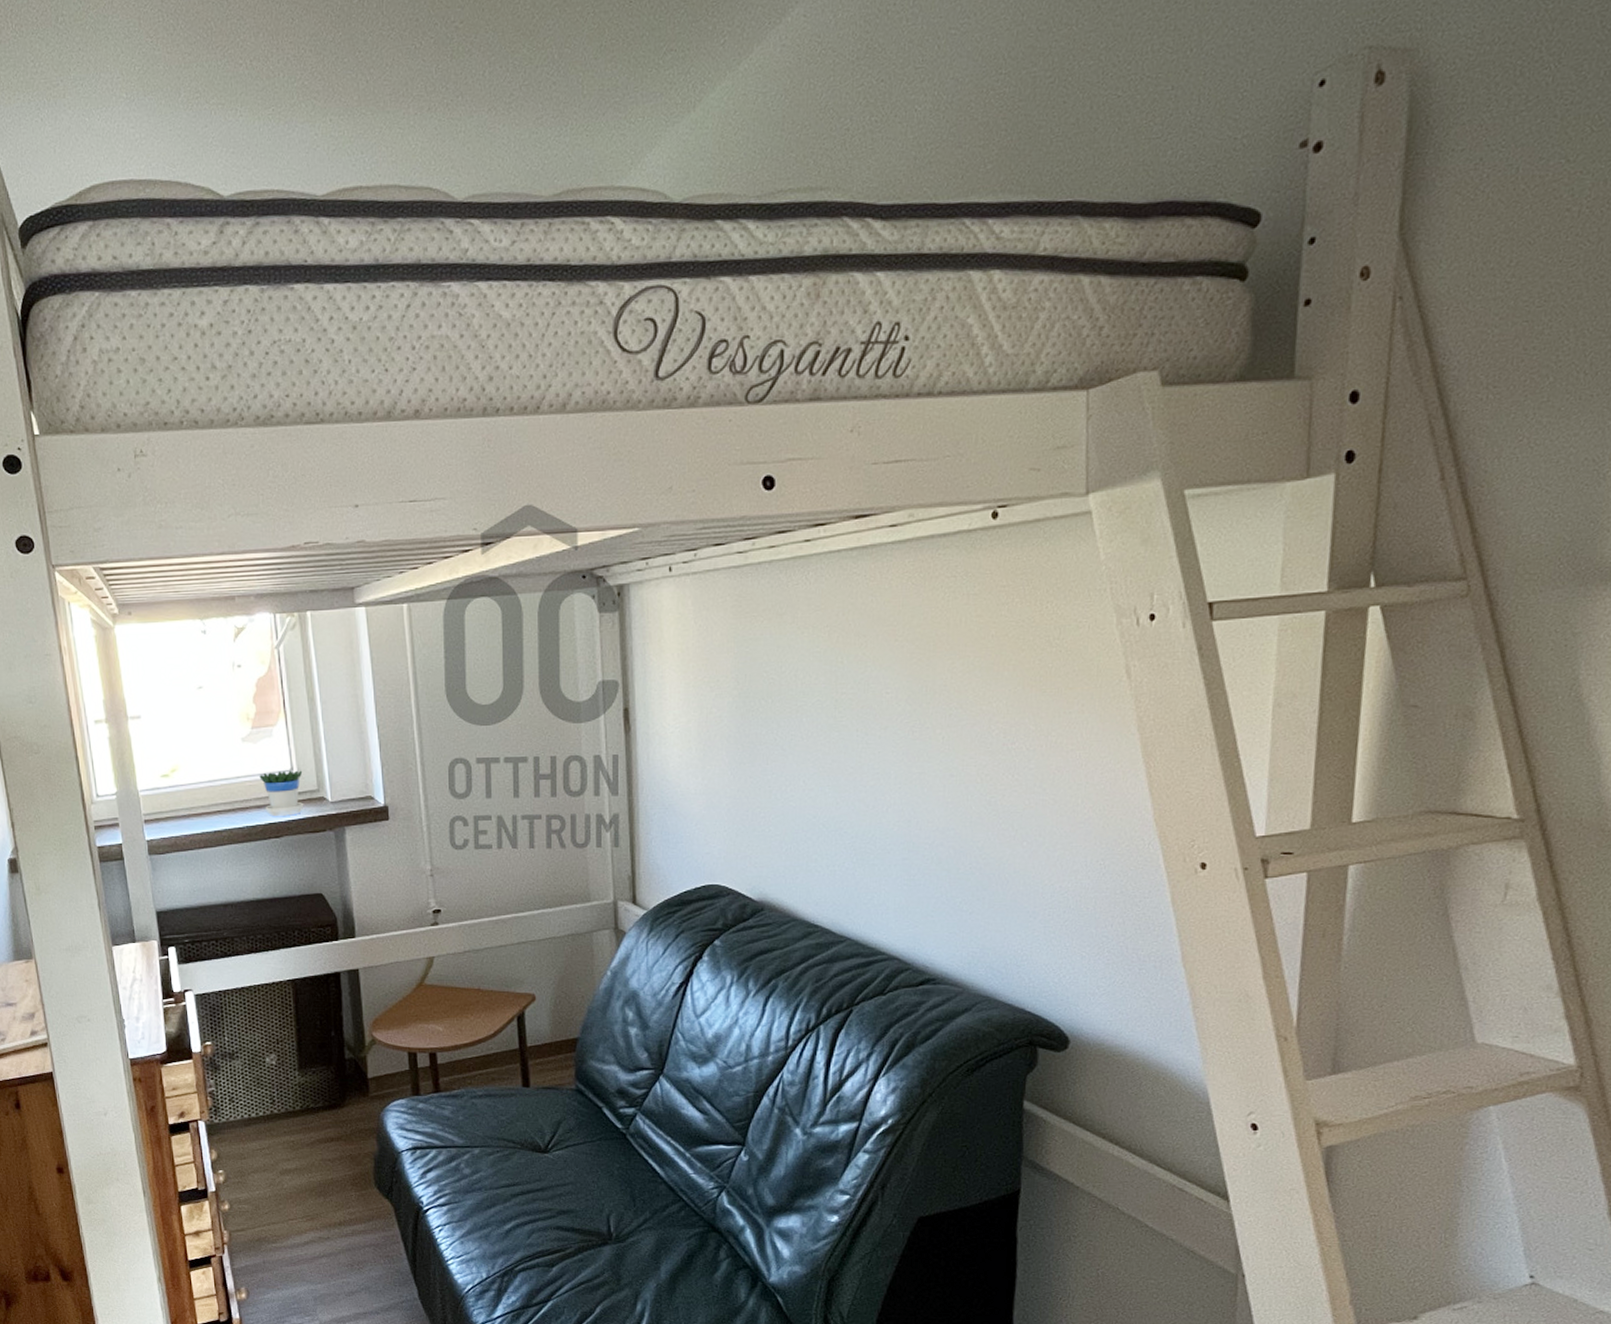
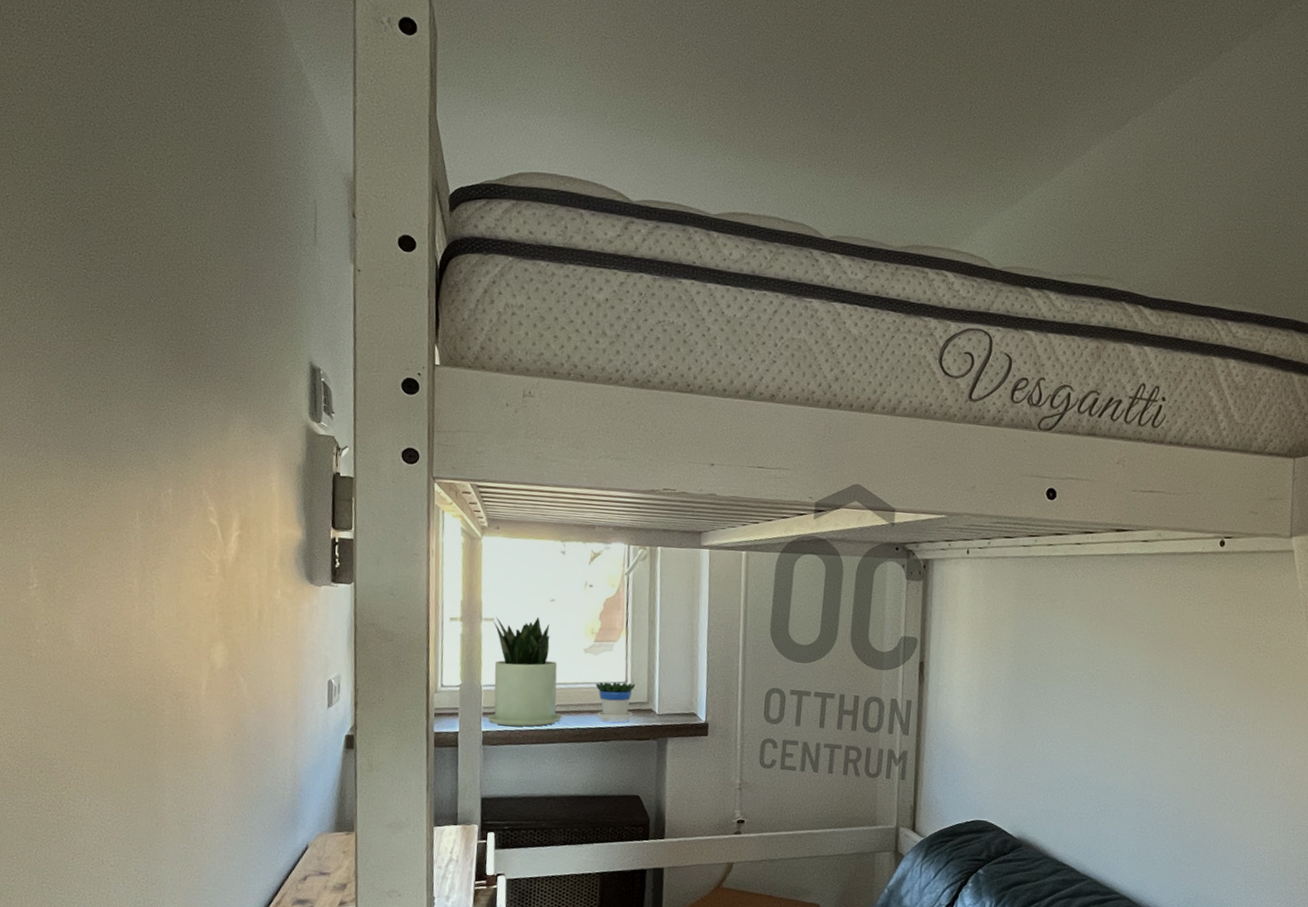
planter: none [140,708,229,832] -> present [487,617,563,727]

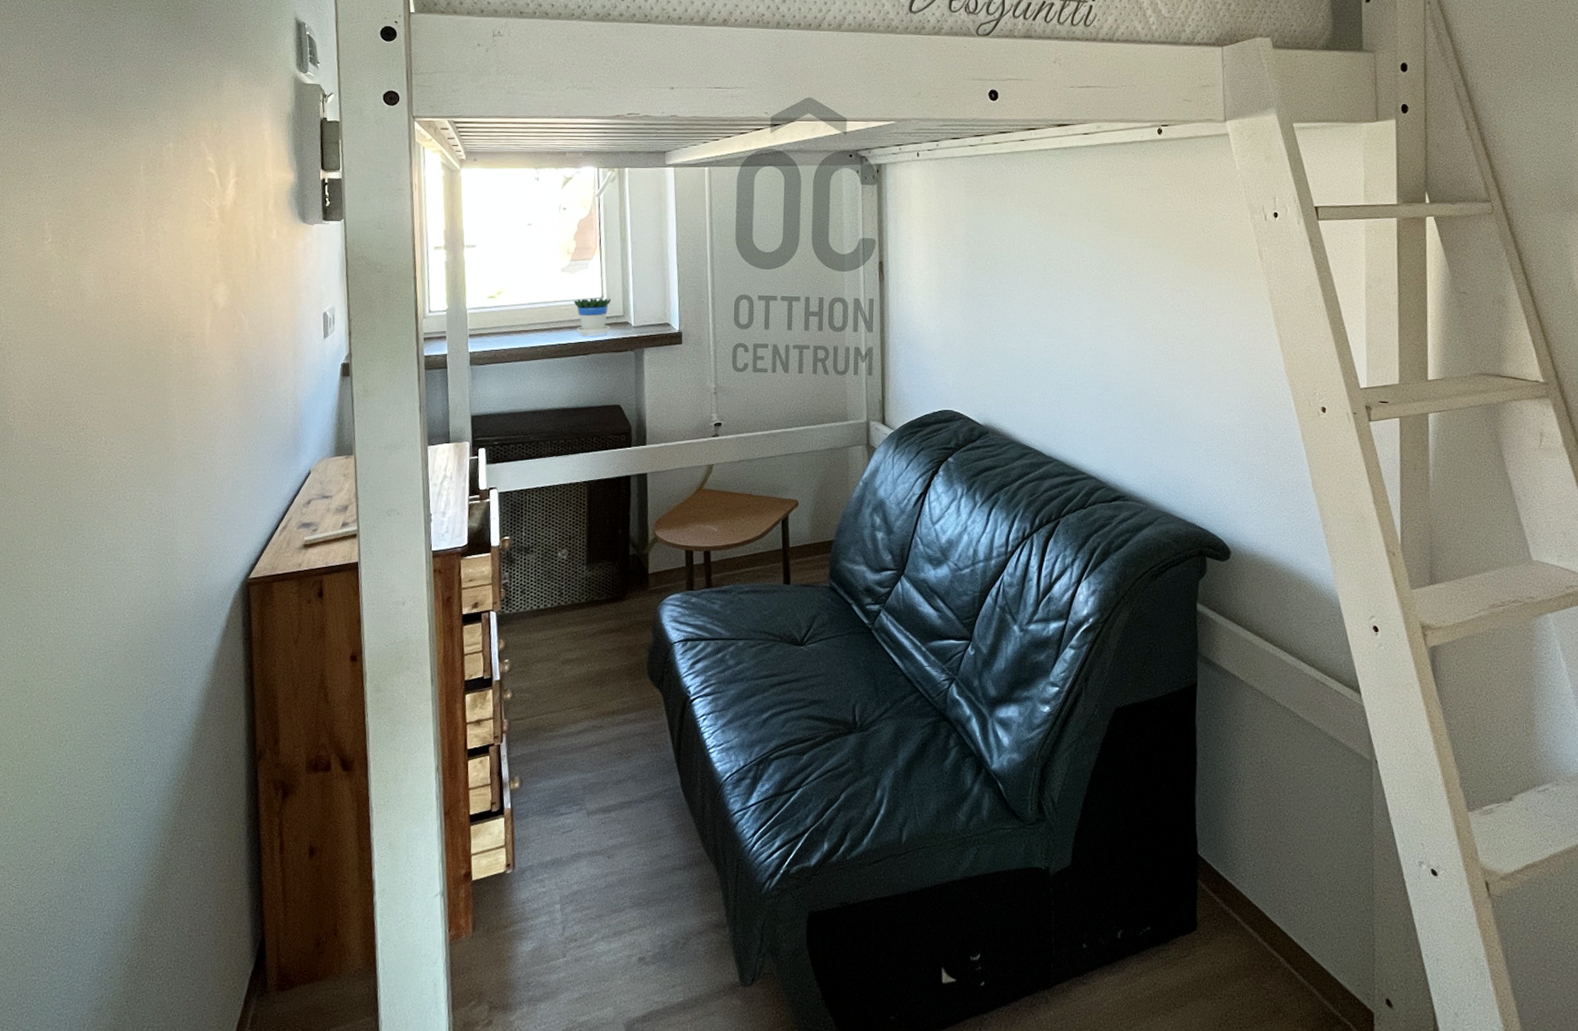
planter: present [487,617,563,727] -> none [474,241,544,346]

